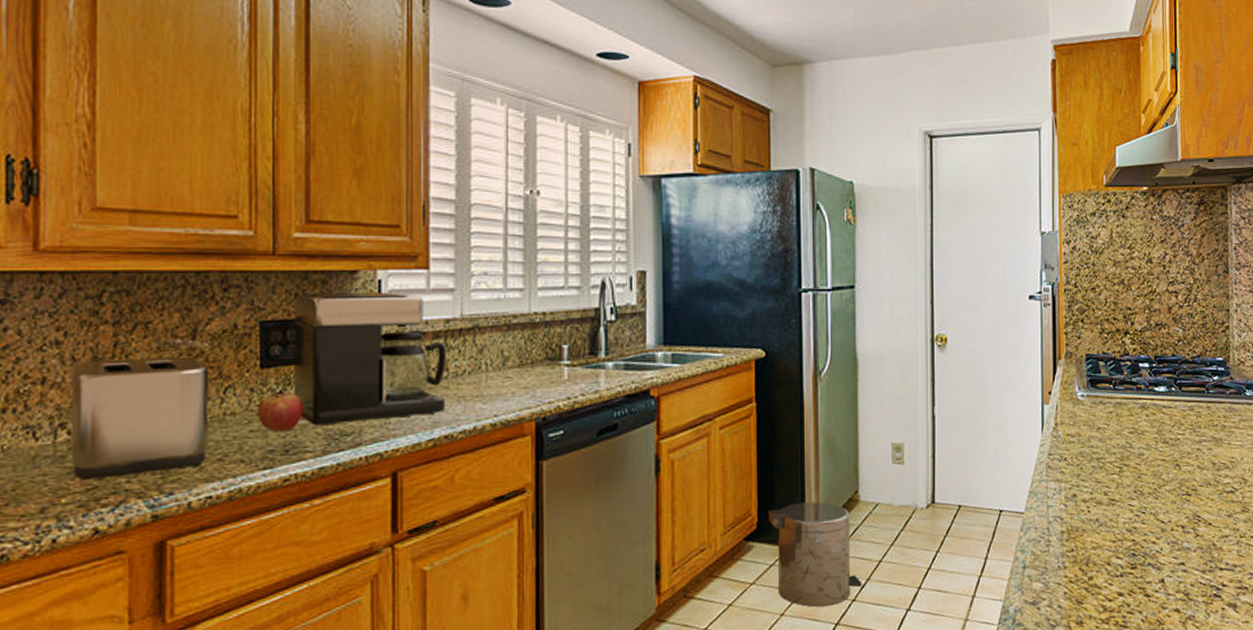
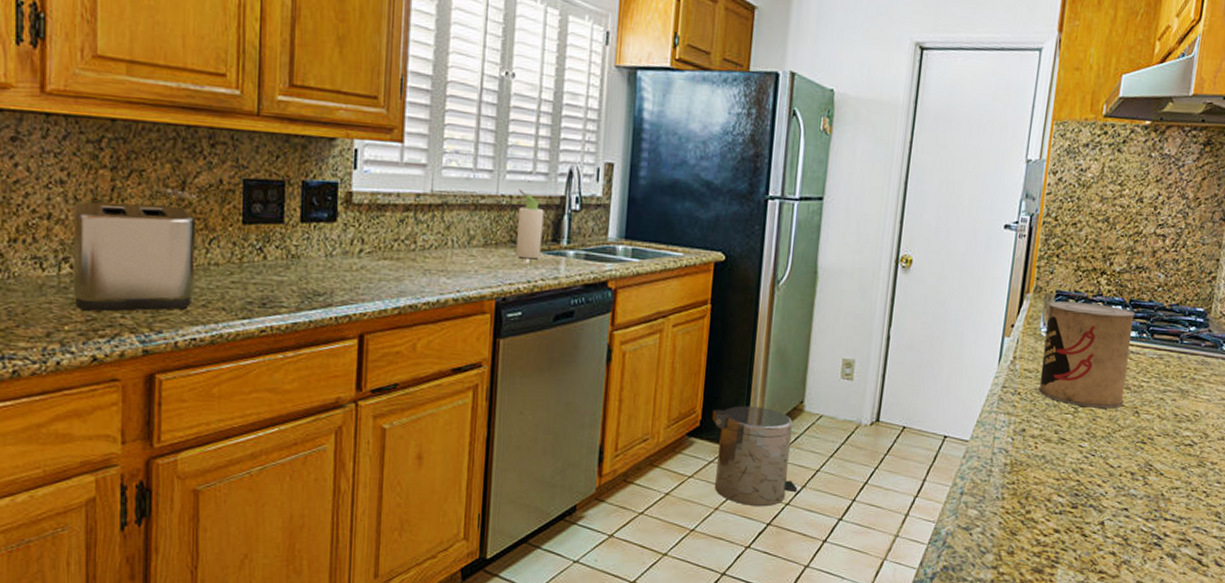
fruit: present [258,392,304,433] -> none [239,248,281,287]
coffee maker: present [295,293,446,426] -> none [273,156,415,284]
bottle: none [552,305,579,375] -> present [515,189,544,260]
tin can: none [1080,363,1164,466] -> present [1038,301,1135,409]

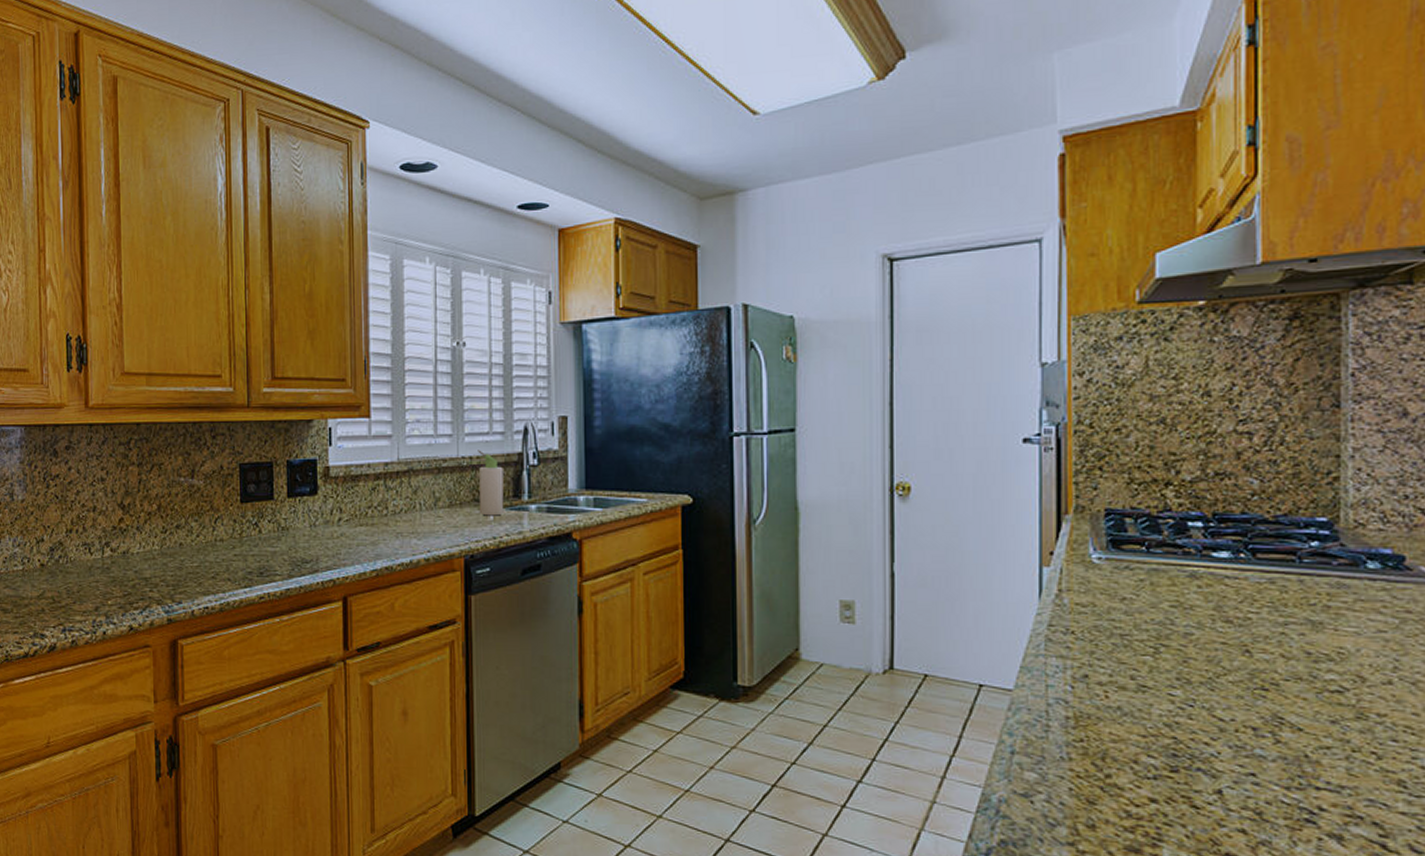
toaster: present [73,202,196,312] -> none [111,492,205,588]
trash can: present [712,405,798,506] -> none [696,655,804,765]
tin can: present [1038,301,1135,409] -> none [1097,521,1225,648]

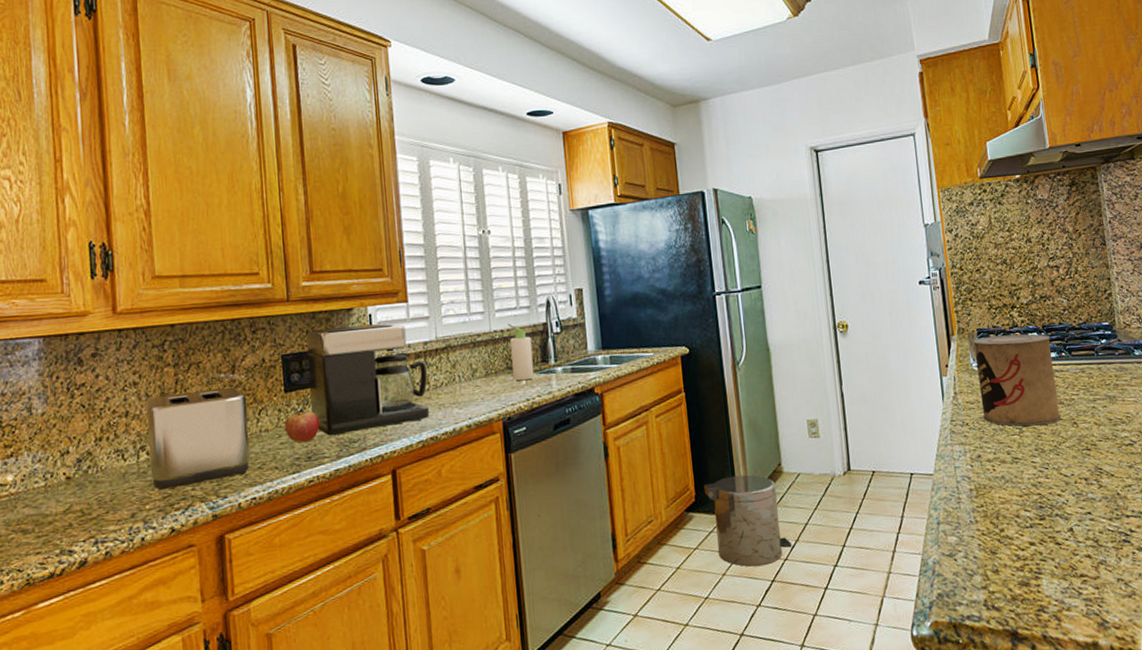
toaster: none [111,492,205,588] -> present [146,387,250,491]
fruit: none [239,524,274,557] -> present [285,410,320,443]
coffee maker: none [264,439,386,553] -> present [306,324,430,436]
trash can: none [696,655,804,765] -> present [703,474,793,567]
tin can: none [1097,521,1225,648] -> present [973,333,1061,427]

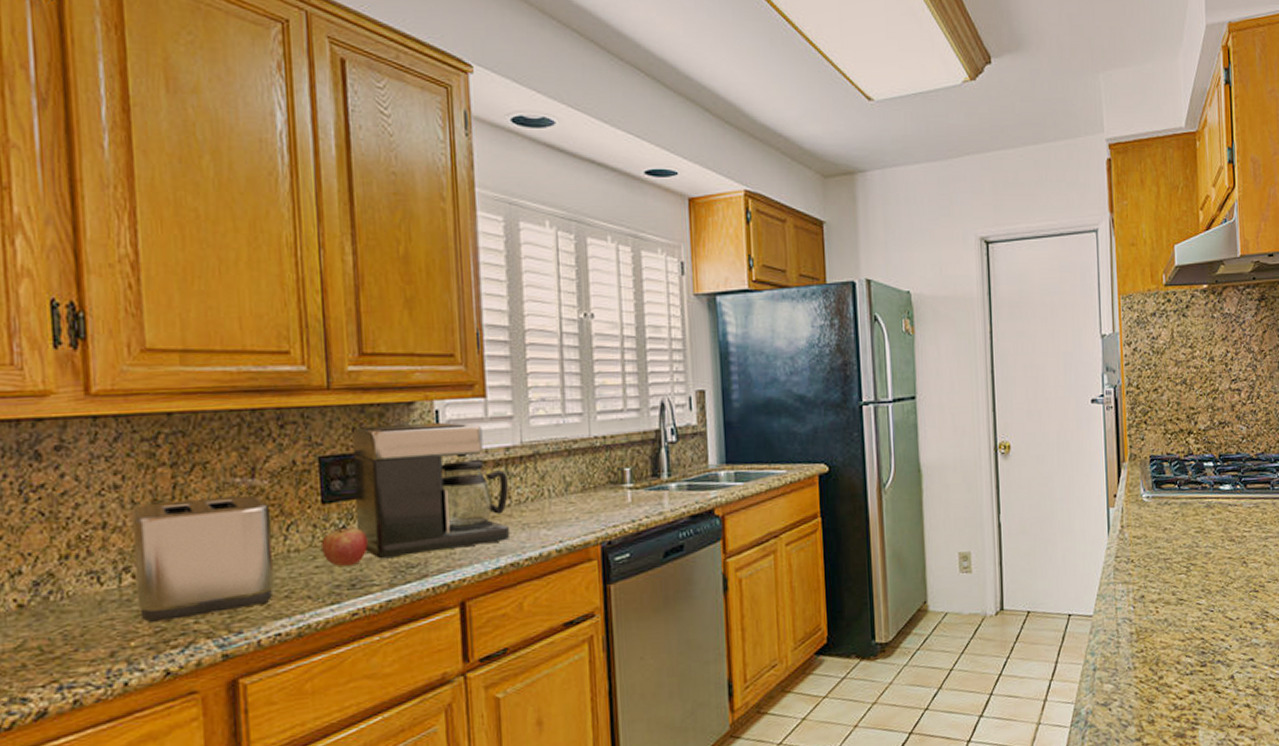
bottle: present [507,323,535,381] -> none [611,428,643,499]
trash can: present [703,474,793,567] -> none [837,613,934,718]
tin can: present [973,333,1061,427] -> none [1145,463,1230,565]

